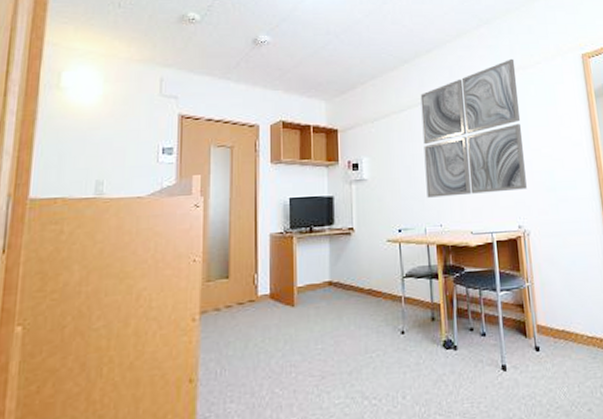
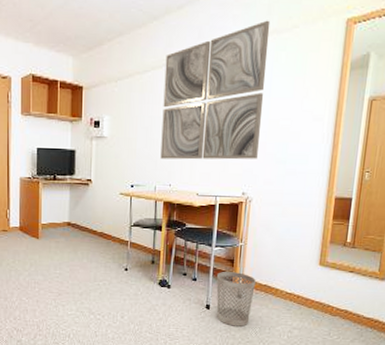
wastebasket: none [508,319,554,389] -> present [216,272,256,327]

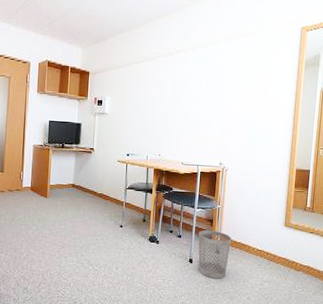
wall art: present [160,20,271,160] -> none [152,25,241,136]

